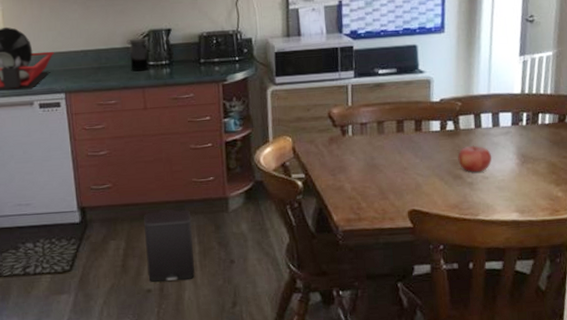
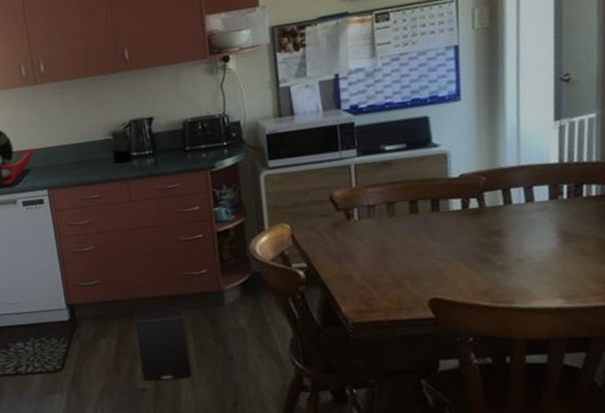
fruit: present [458,145,492,173] -> none [485,224,527,255]

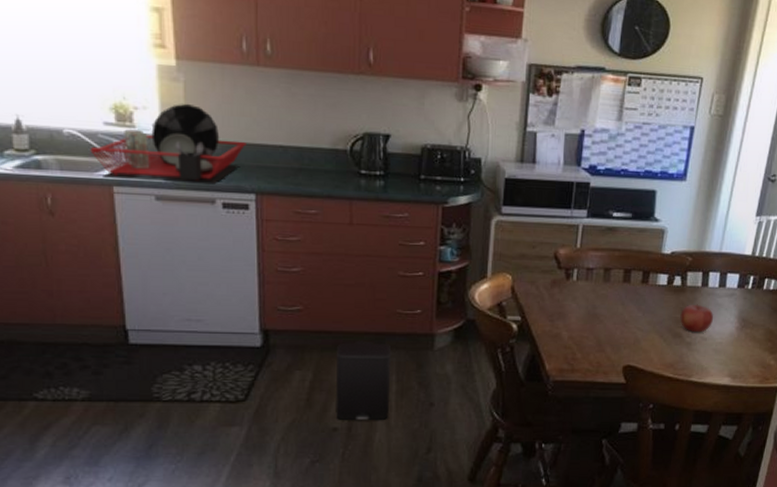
jar: present [107,128,132,164] -> none [336,139,364,180]
fruit: none [485,224,527,255] -> present [680,304,713,333]

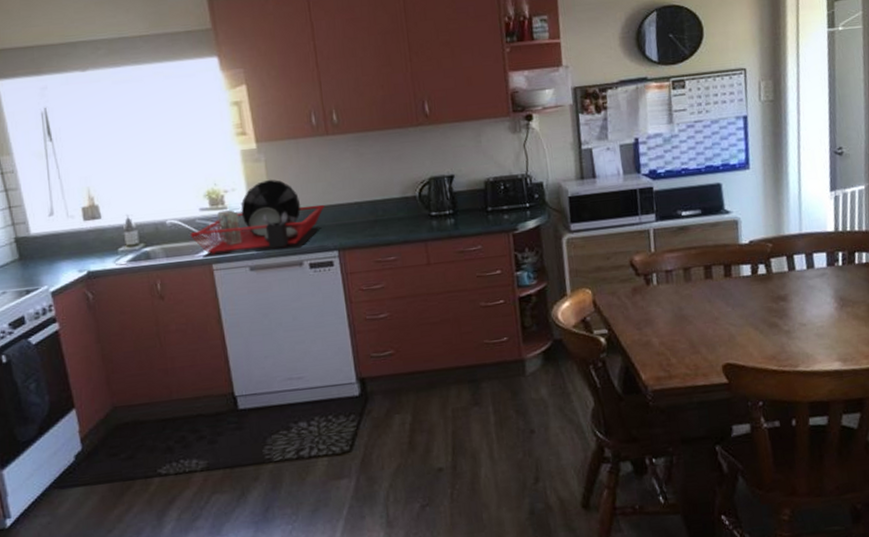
pedal bin: present [335,341,392,420] -> none [431,375,491,459]
fruit: present [680,304,713,333] -> none [772,289,808,320]

